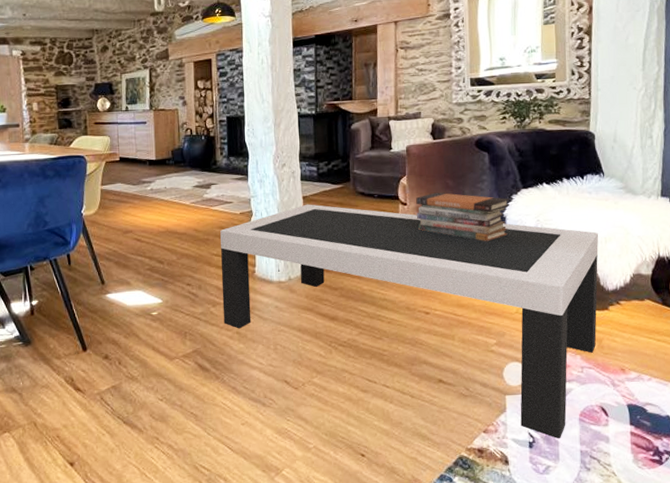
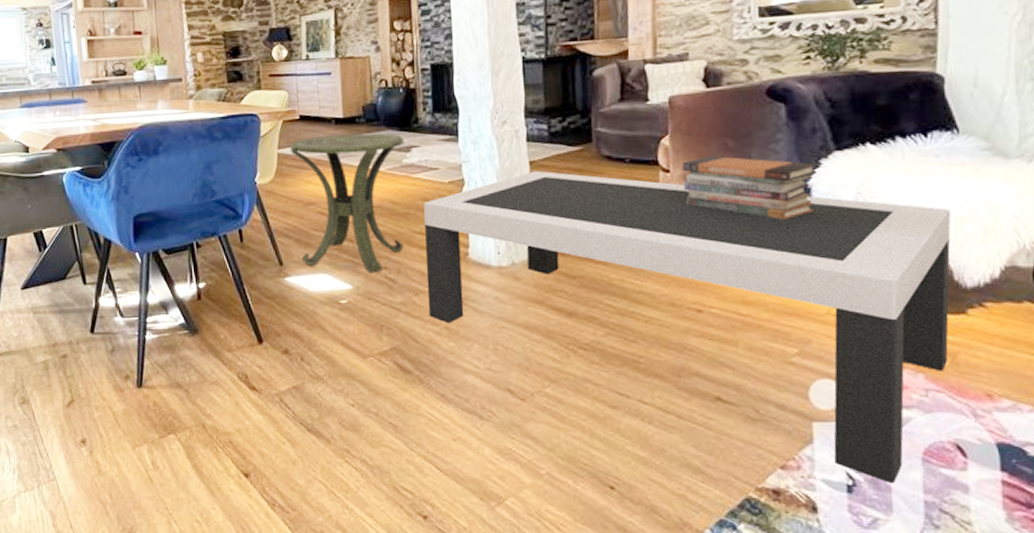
side table: none [112,173,205,289] -> present [290,133,405,273]

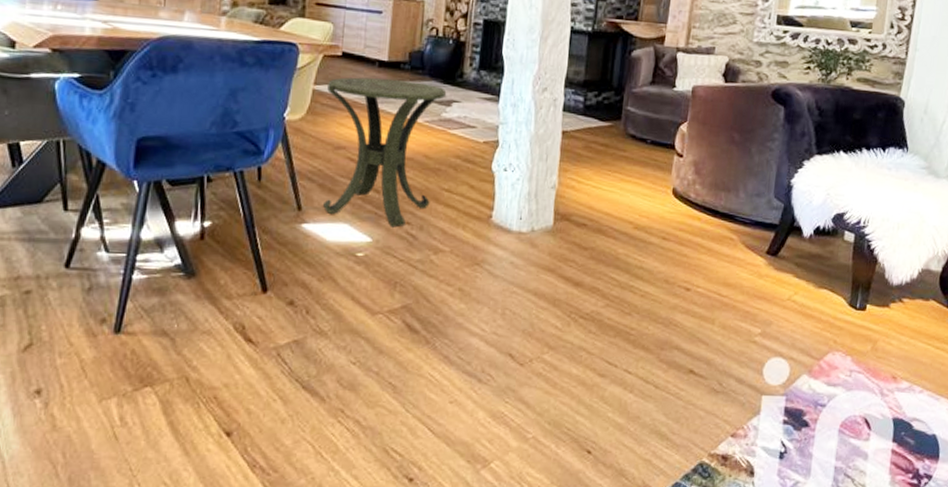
coffee table: present [424,170,951,483] -> none [444,141,892,450]
book stack: present [683,155,817,219] -> none [692,146,801,212]

